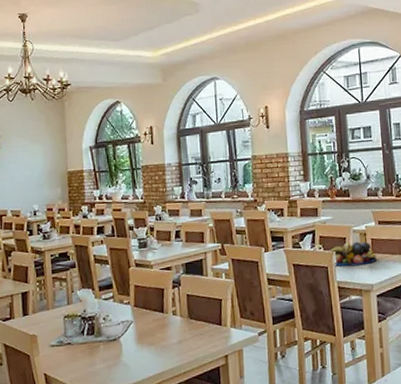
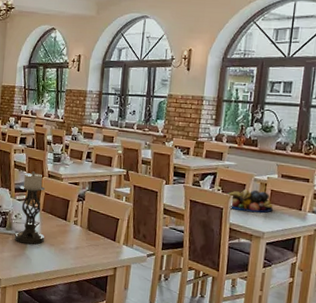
candle holder: none [104,263,143,349] -> present [14,171,46,245]

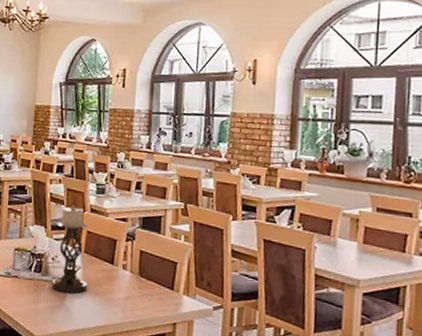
fruit bowl: present [224,189,273,213] -> none [306,225,369,255]

